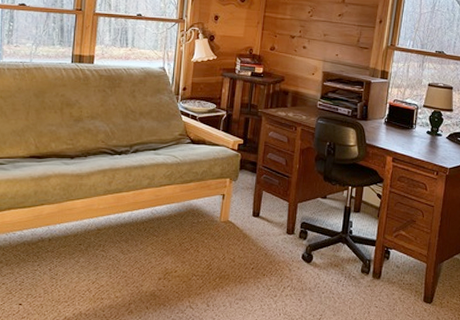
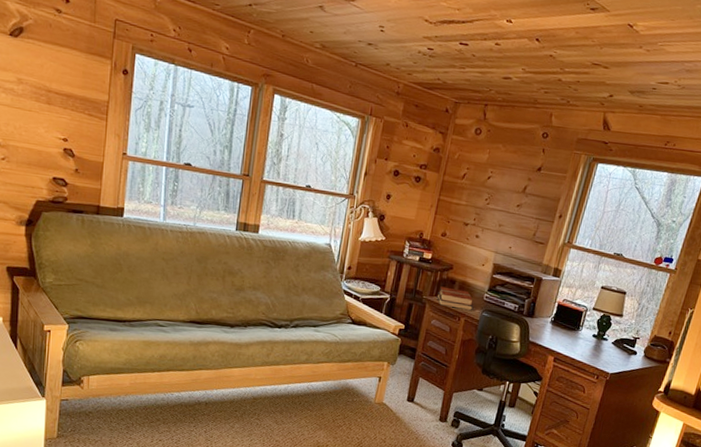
books: none [272,98,308,120] -> present [437,286,474,311]

